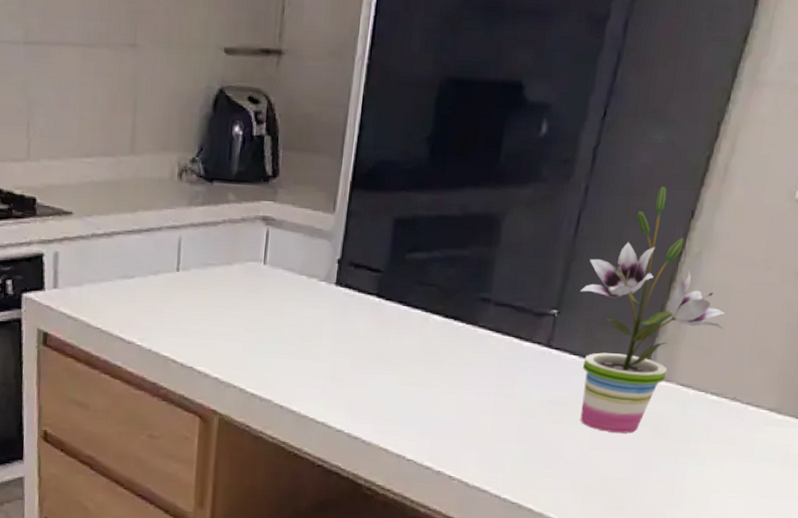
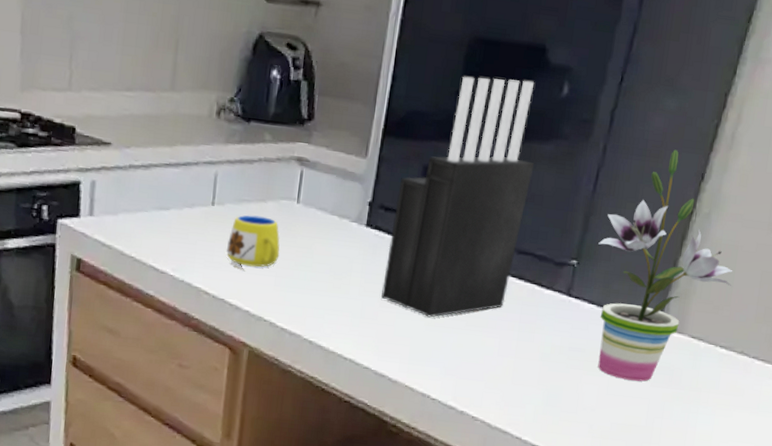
mug: none [192,279,248,338] -> present [226,215,280,272]
knife block: none [353,120,512,376] -> present [381,76,535,318]

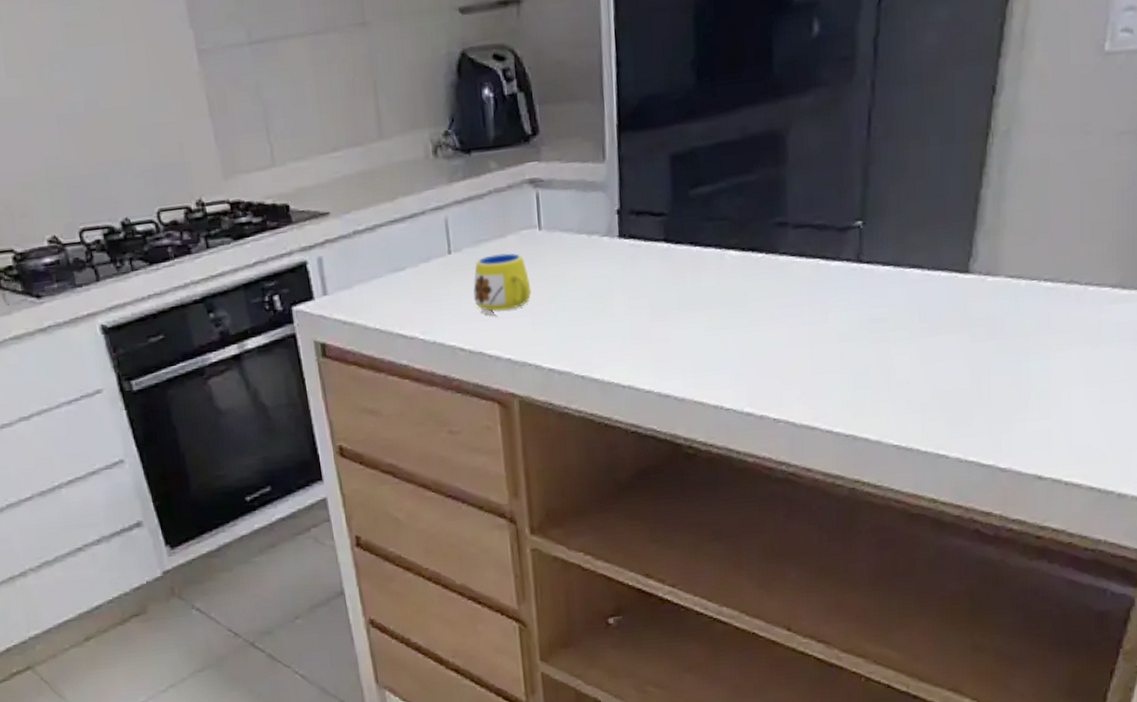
knife block: present [381,76,535,318] -> none [646,27,795,322]
potted plant: present [597,149,732,382] -> none [883,65,1047,342]

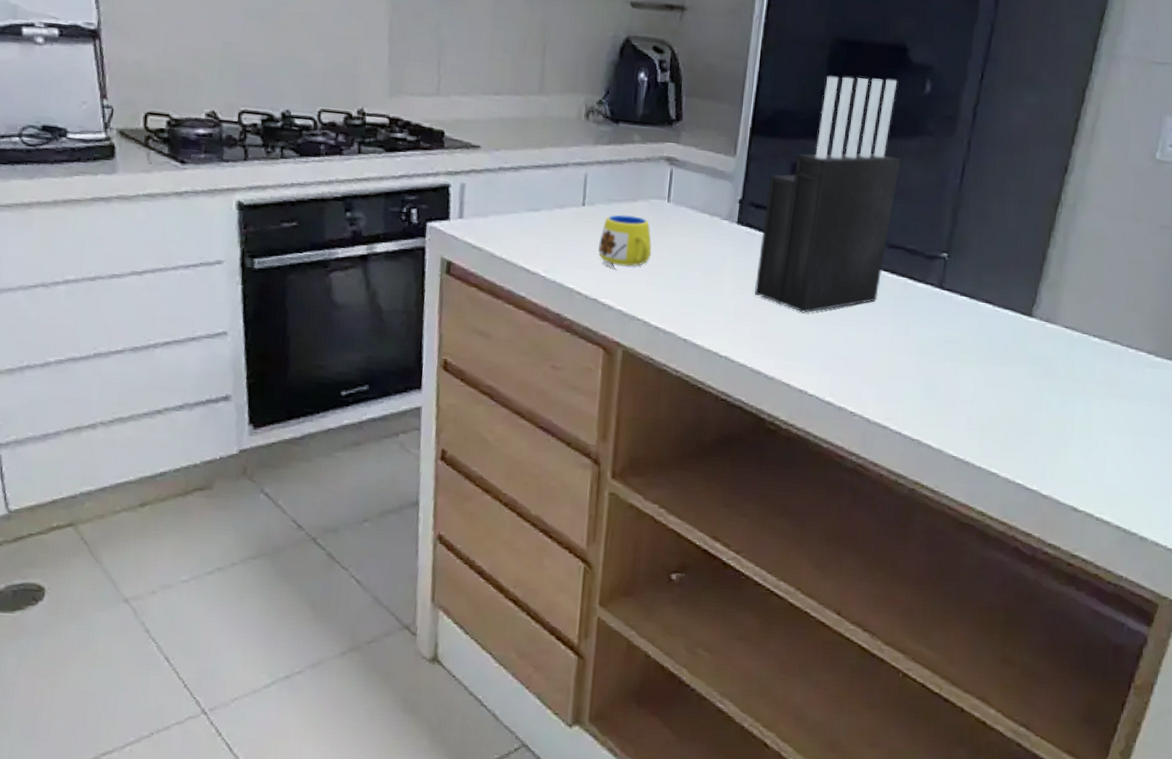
knife block: none [646,27,795,322] -> present [755,76,901,313]

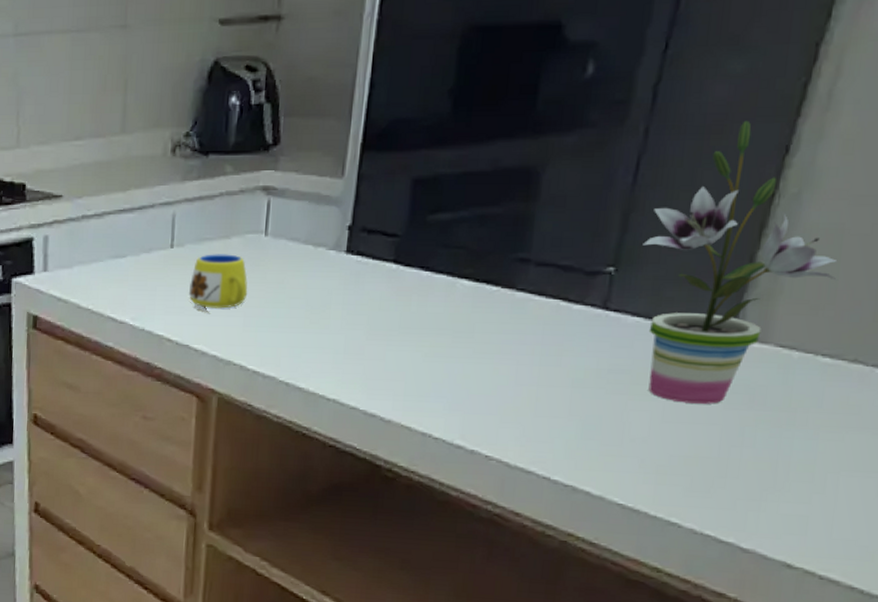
knife block: present [755,76,901,313] -> none [368,65,553,348]
potted plant: none [968,143,1101,373] -> present [643,120,836,404]

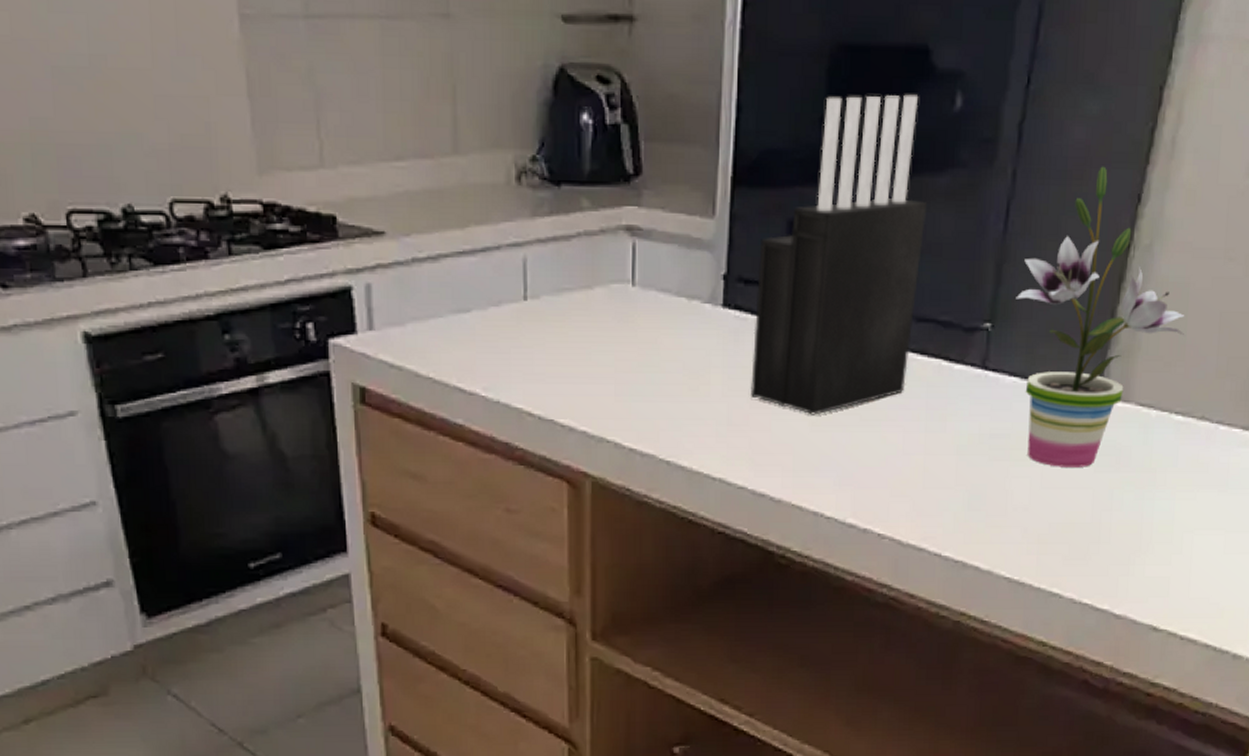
mug: present [188,254,248,314] -> none [548,308,617,382]
knife block: none [368,65,553,348] -> present [751,94,928,415]

